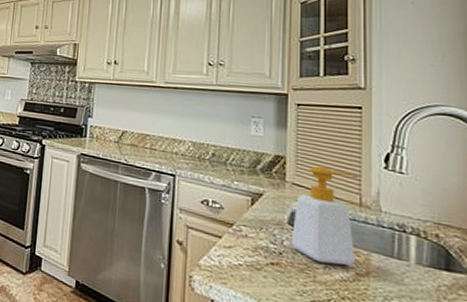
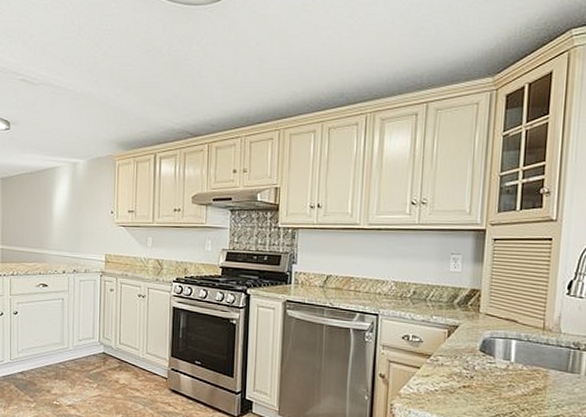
soap bottle: present [291,166,359,266] -> none [481,296,545,383]

